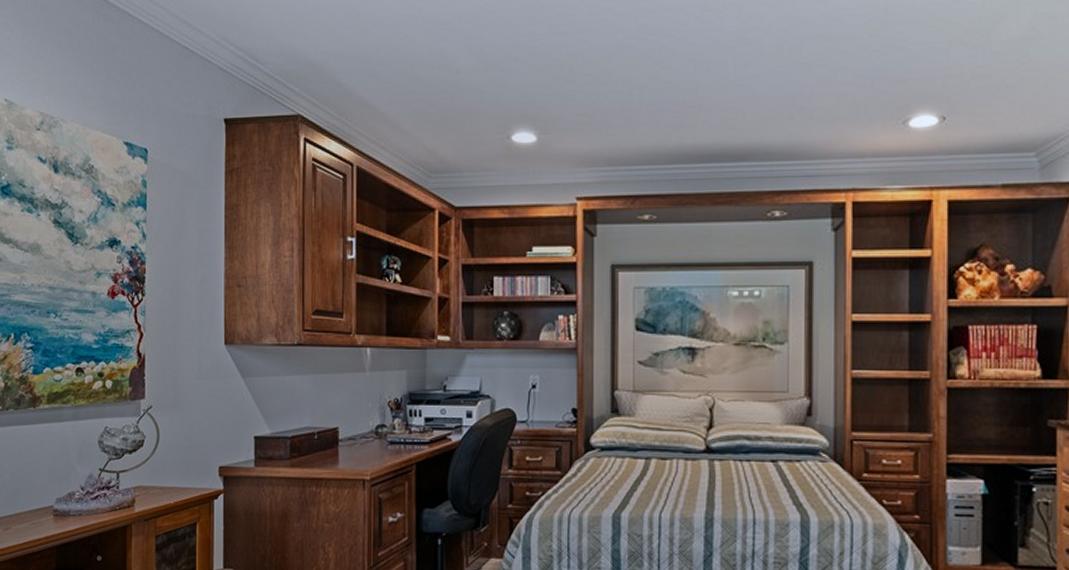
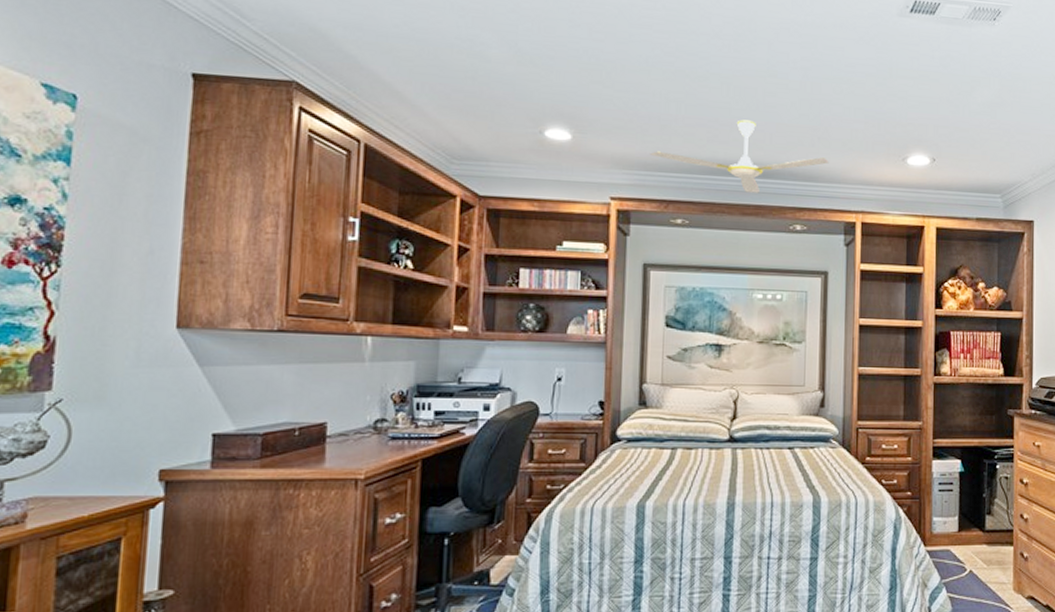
ceiling fan: none [614,98,812,179] -> present [650,119,829,193]

